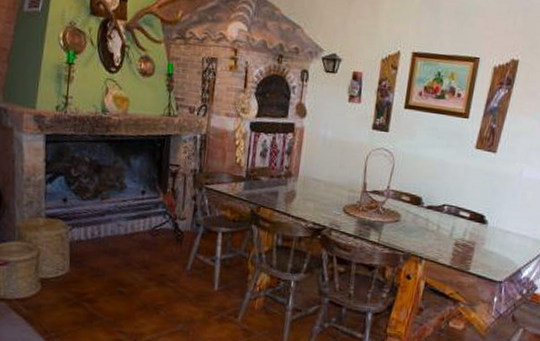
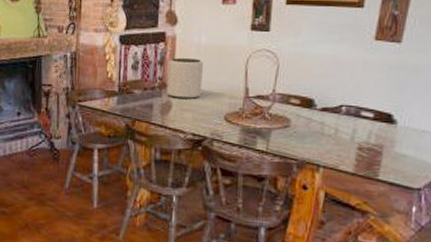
plant pot: none [291,149,327,190] -> present [166,58,203,99]

